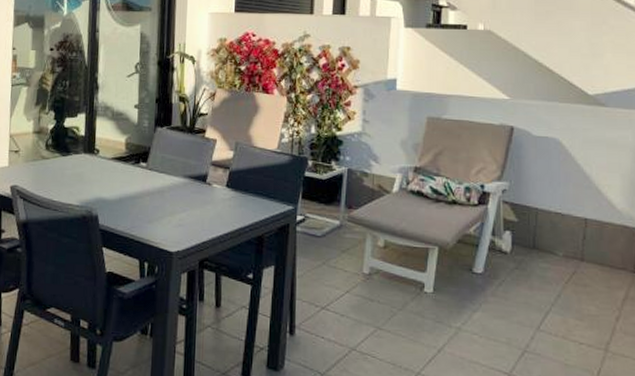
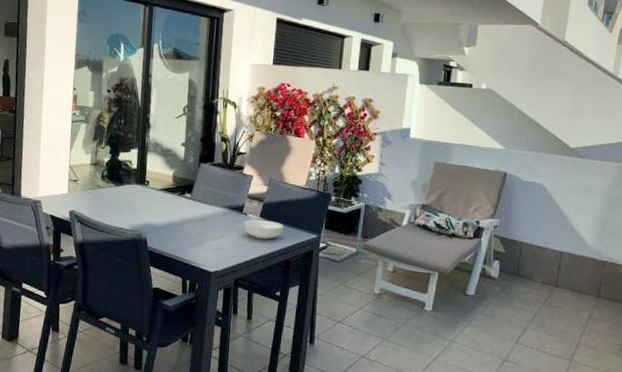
serving bowl: none [208,190,255,213] -> present [244,220,284,239]

